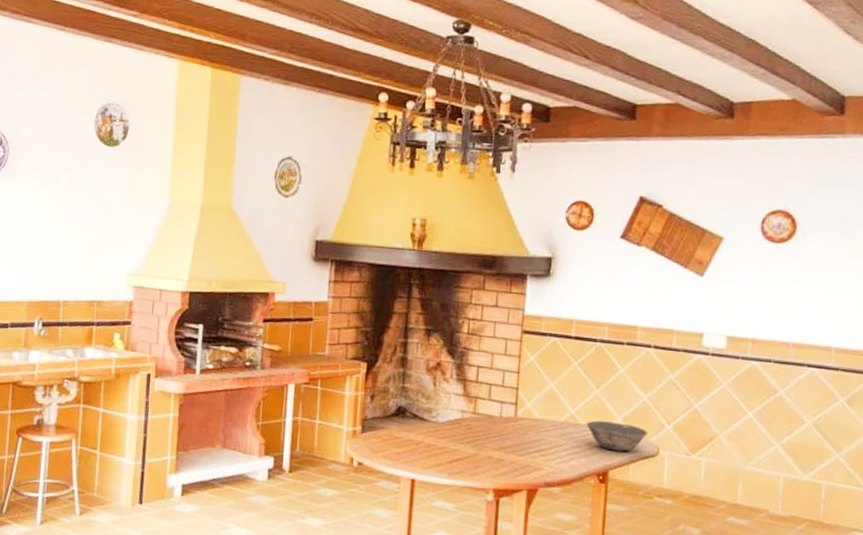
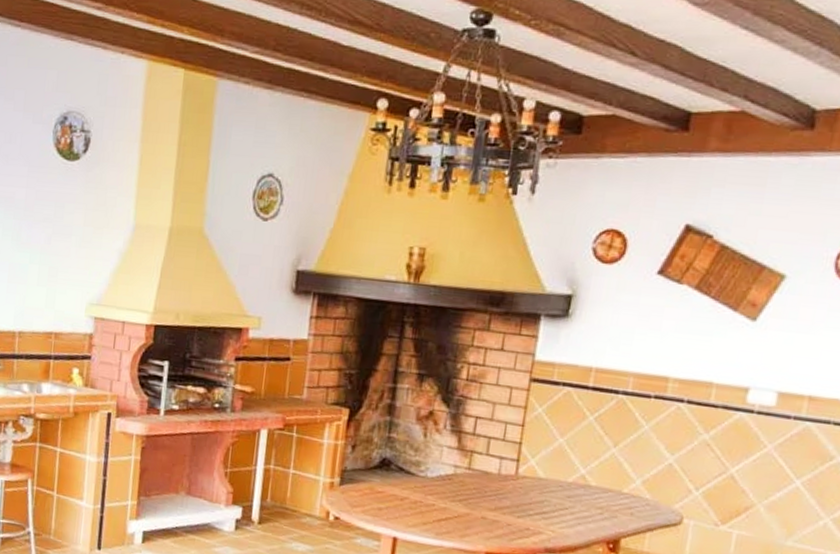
bowl: present [586,420,647,452] -> none [598,482,671,519]

